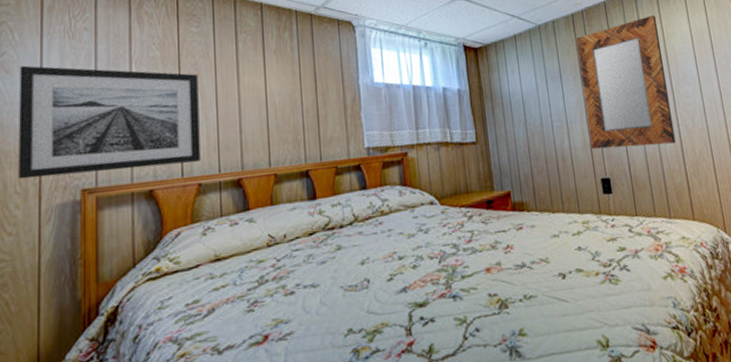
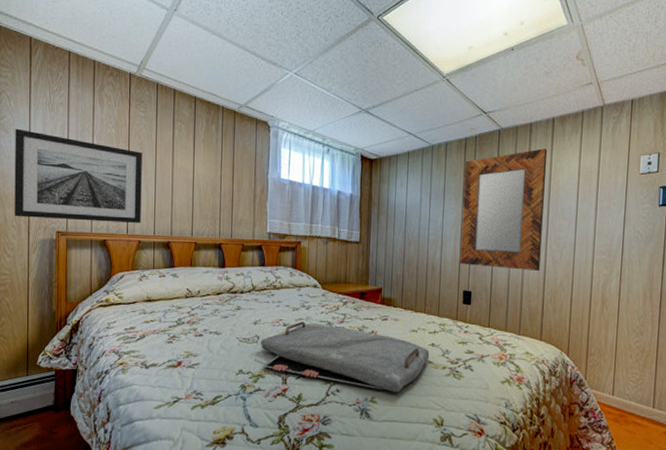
serving tray: none [371,247,579,322] -> present [260,321,430,392]

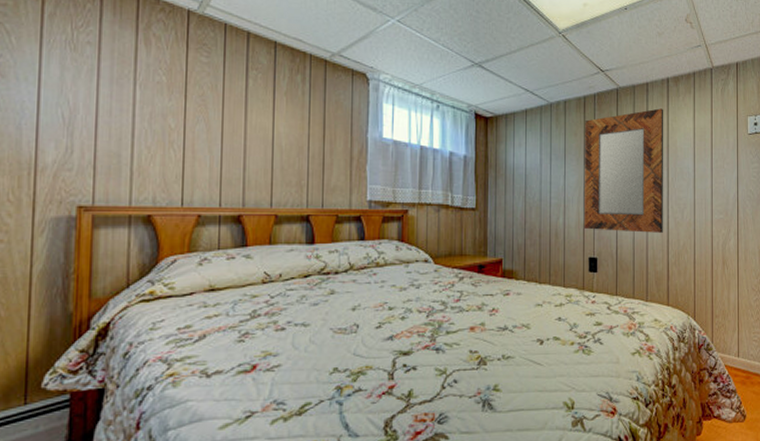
wall art: present [14,128,142,224] -> none [12,72,204,194]
serving tray: present [260,321,430,392] -> none [360,303,557,377]

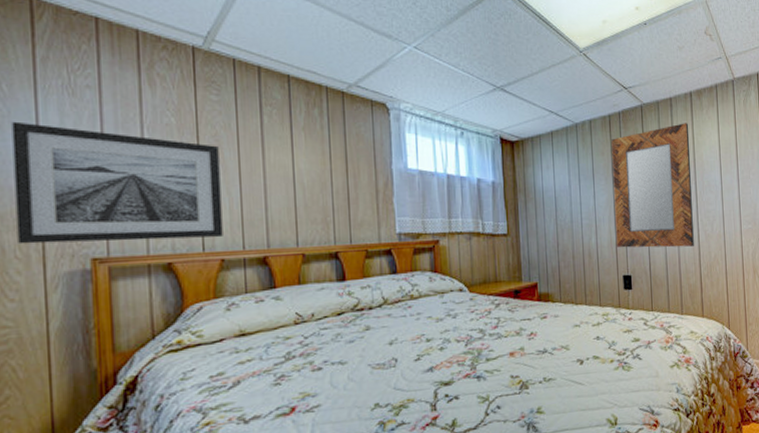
wall art: none [12,72,204,194] -> present [11,121,223,244]

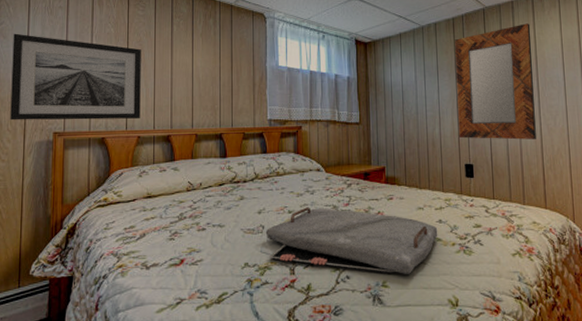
serving tray: none [399,332,596,400] -> present [265,207,438,275]

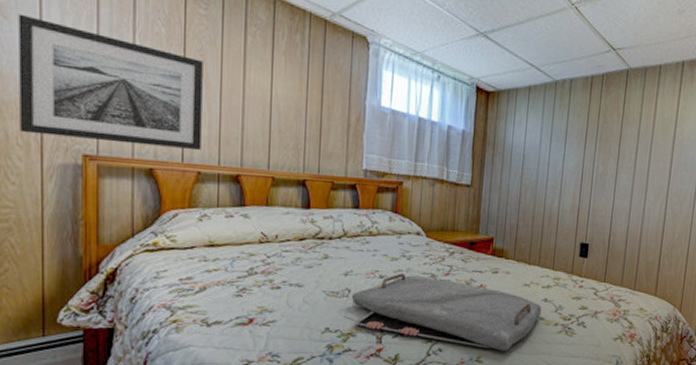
home mirror: present [455,23,536,140] -> none [578,94,675,224]

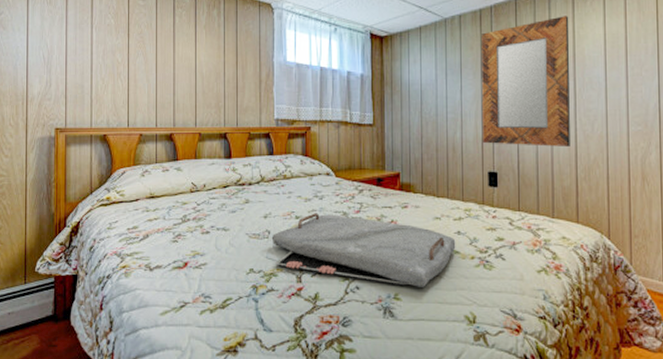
wall art: present [18,13,203,151] -> none [12,24,142,116]
home mirror: none [578,94,675,224] -> present [481,16,570,146]

